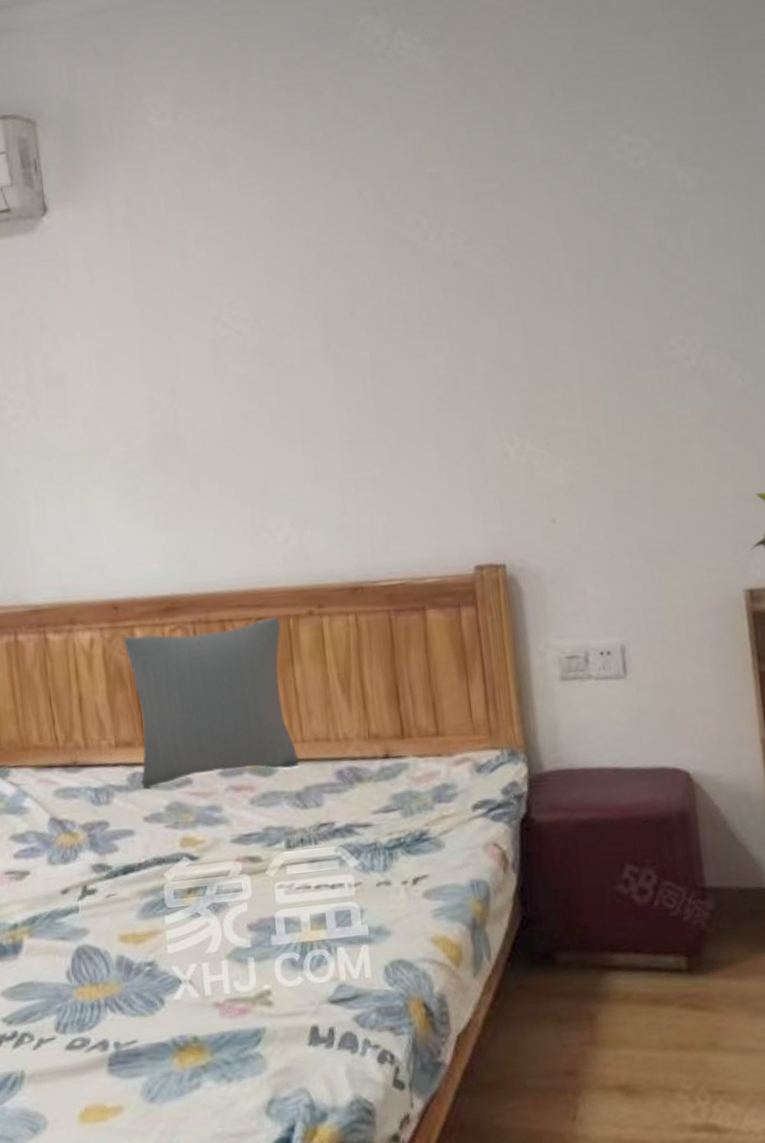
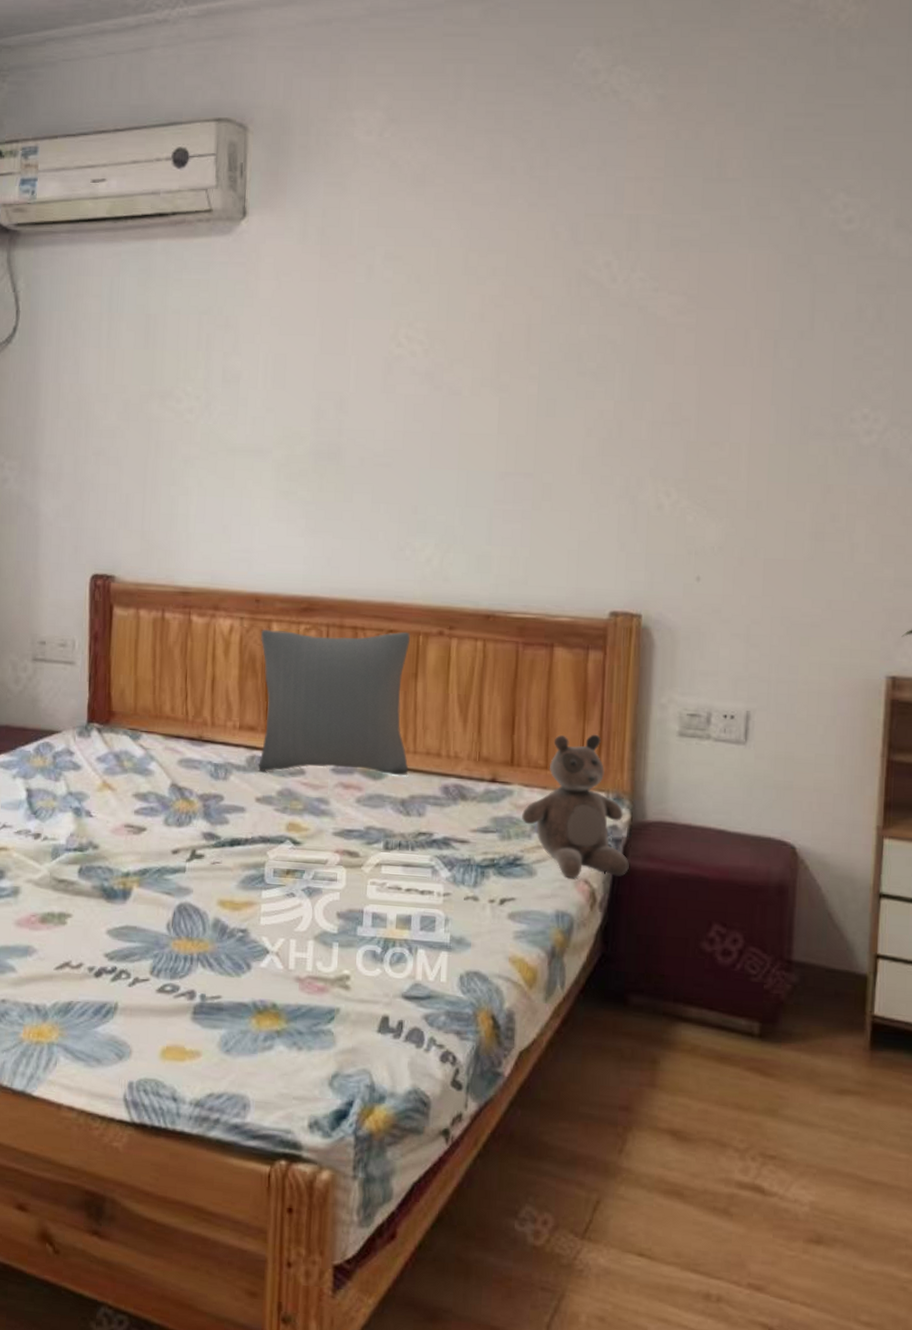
stuffed animal: none [421,692,535,845] -> present [522,734,629,879]

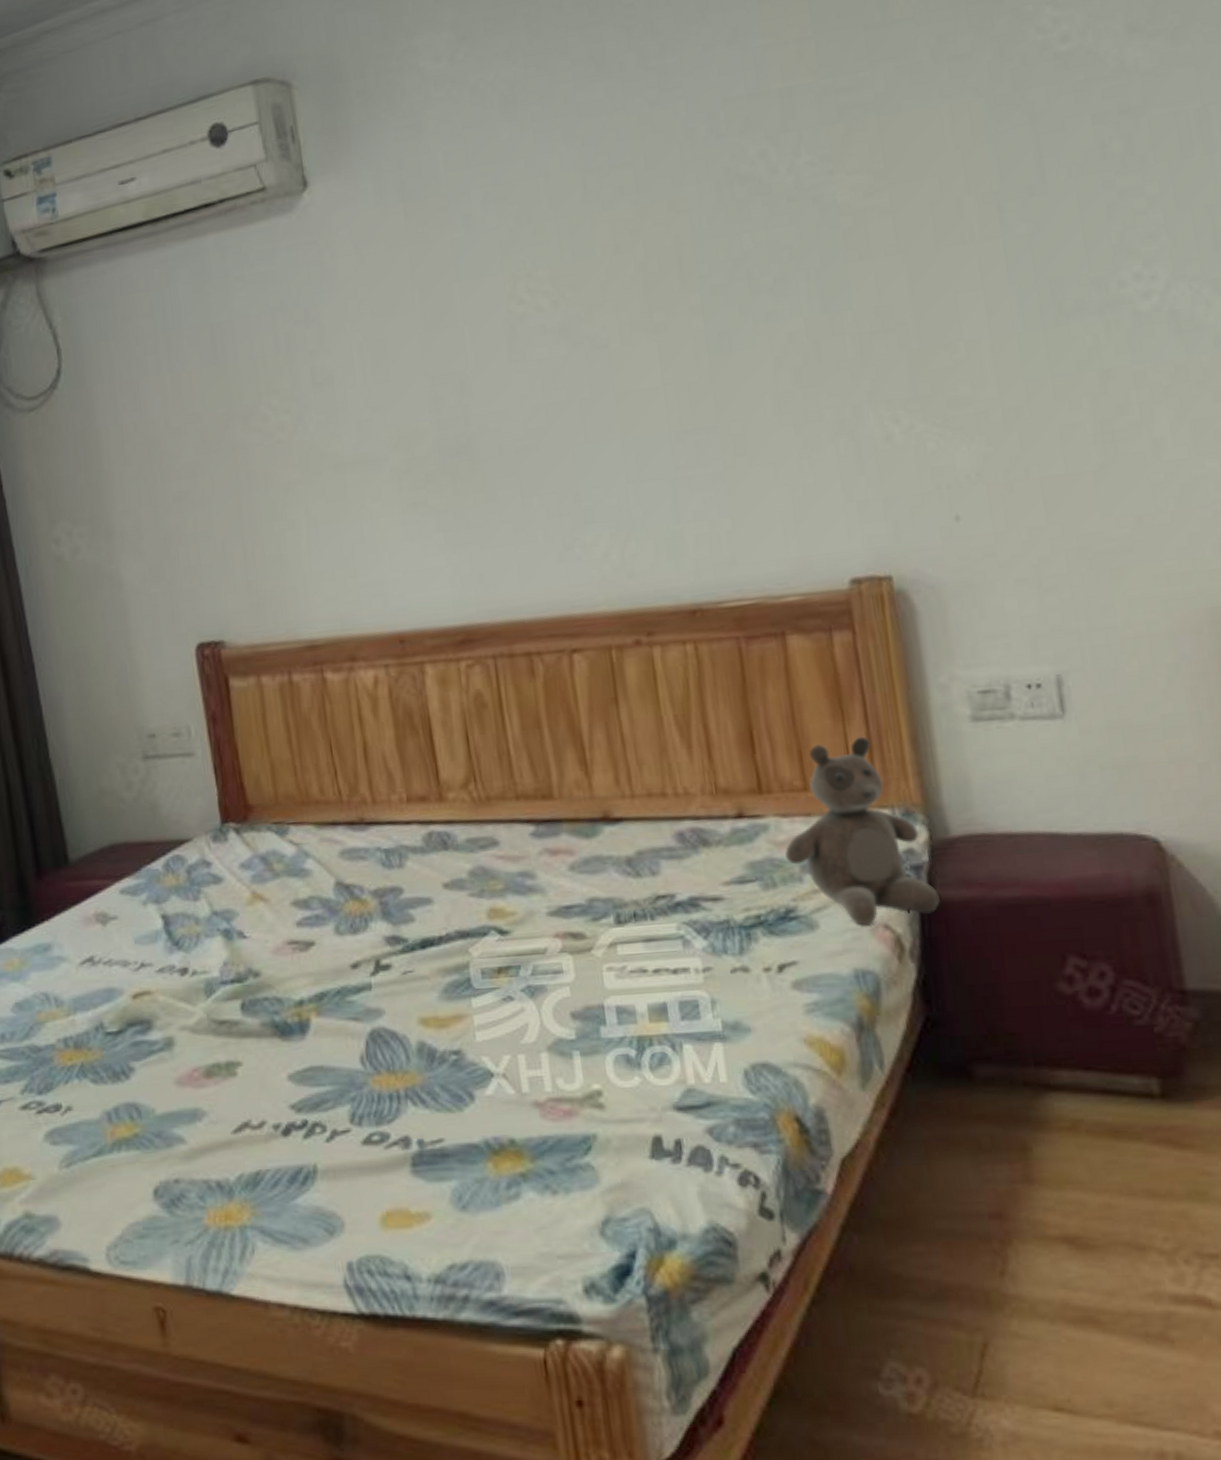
pillow: present [258,629,410,776] -> none [412,648,629,850]

